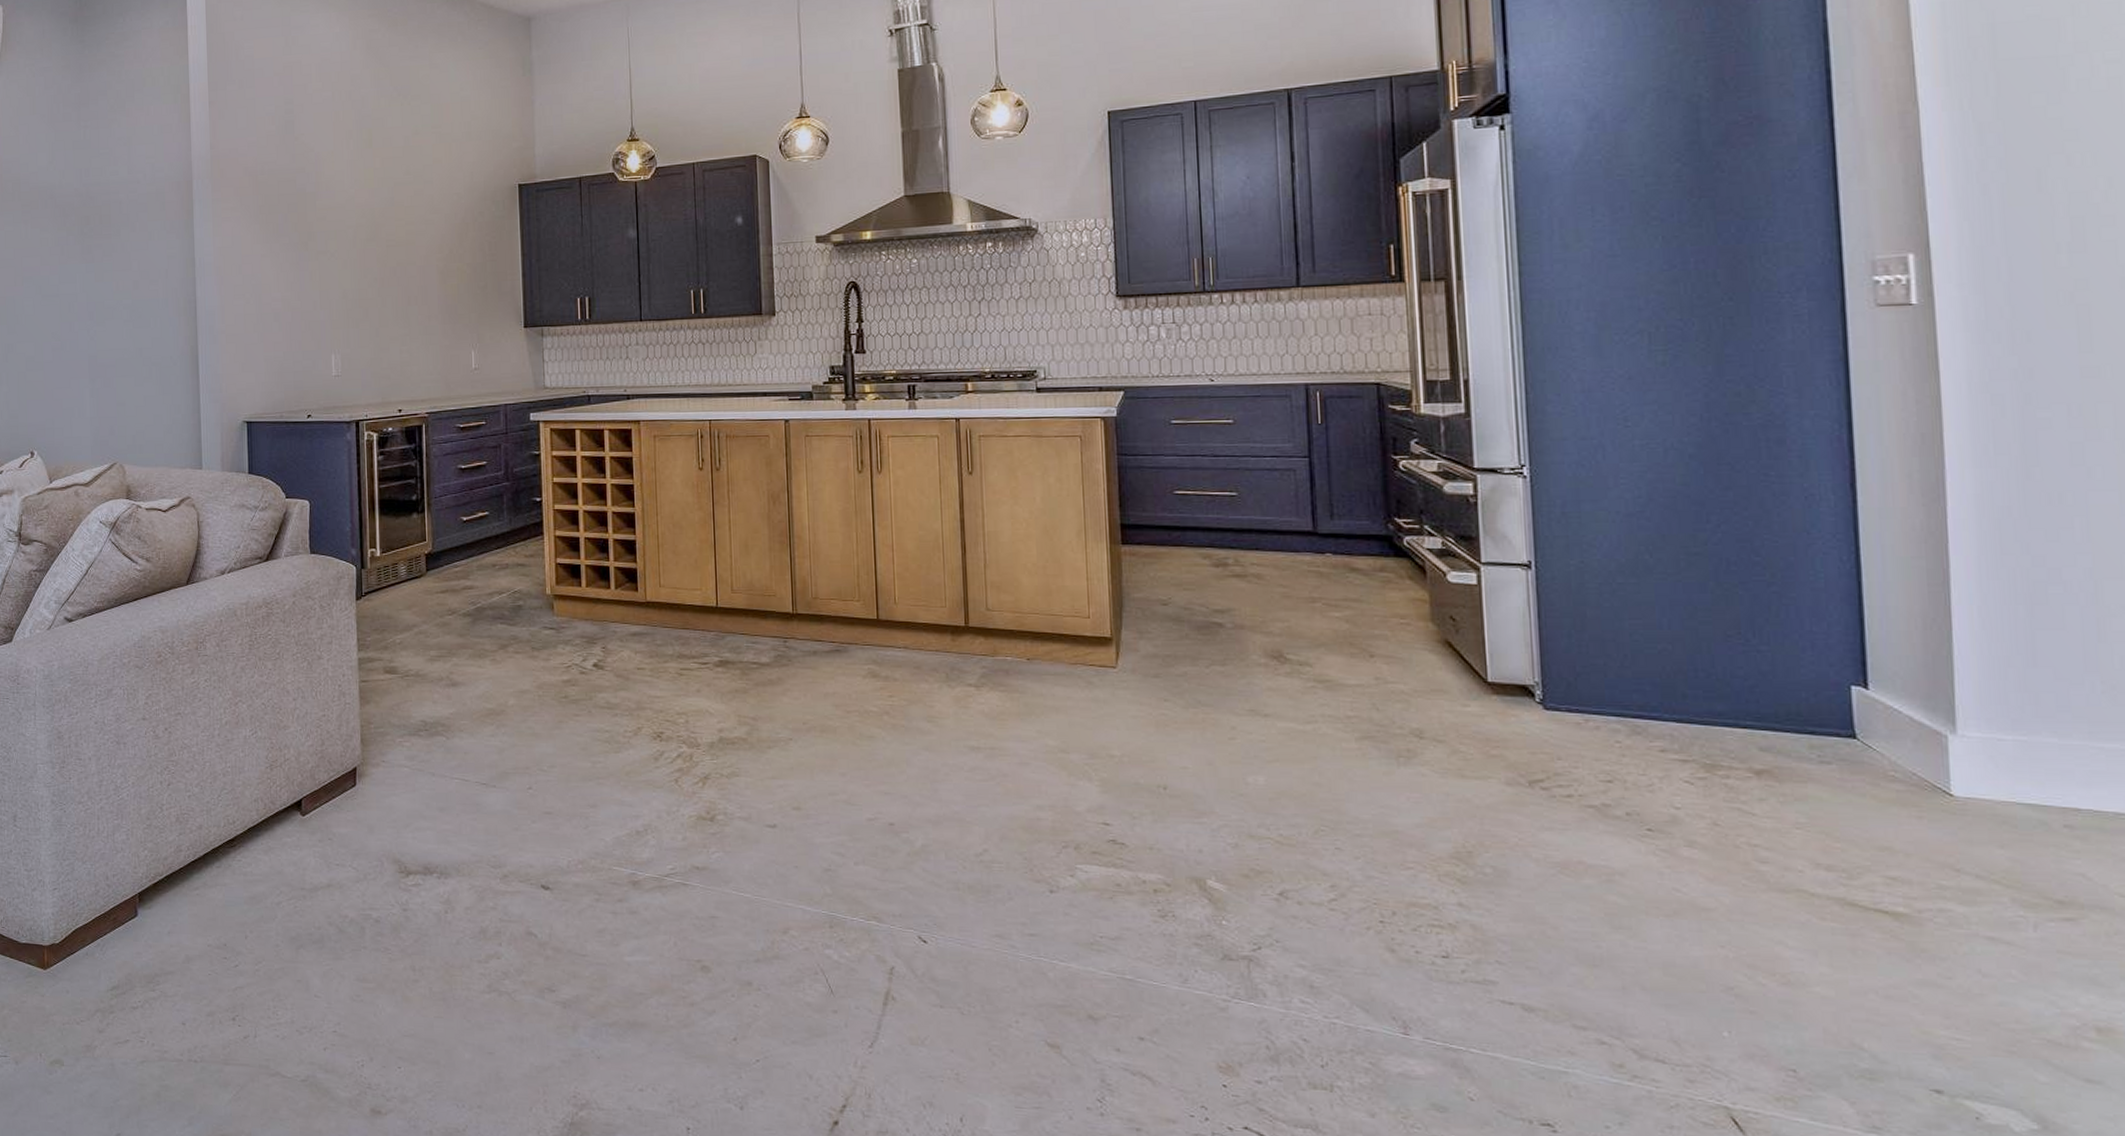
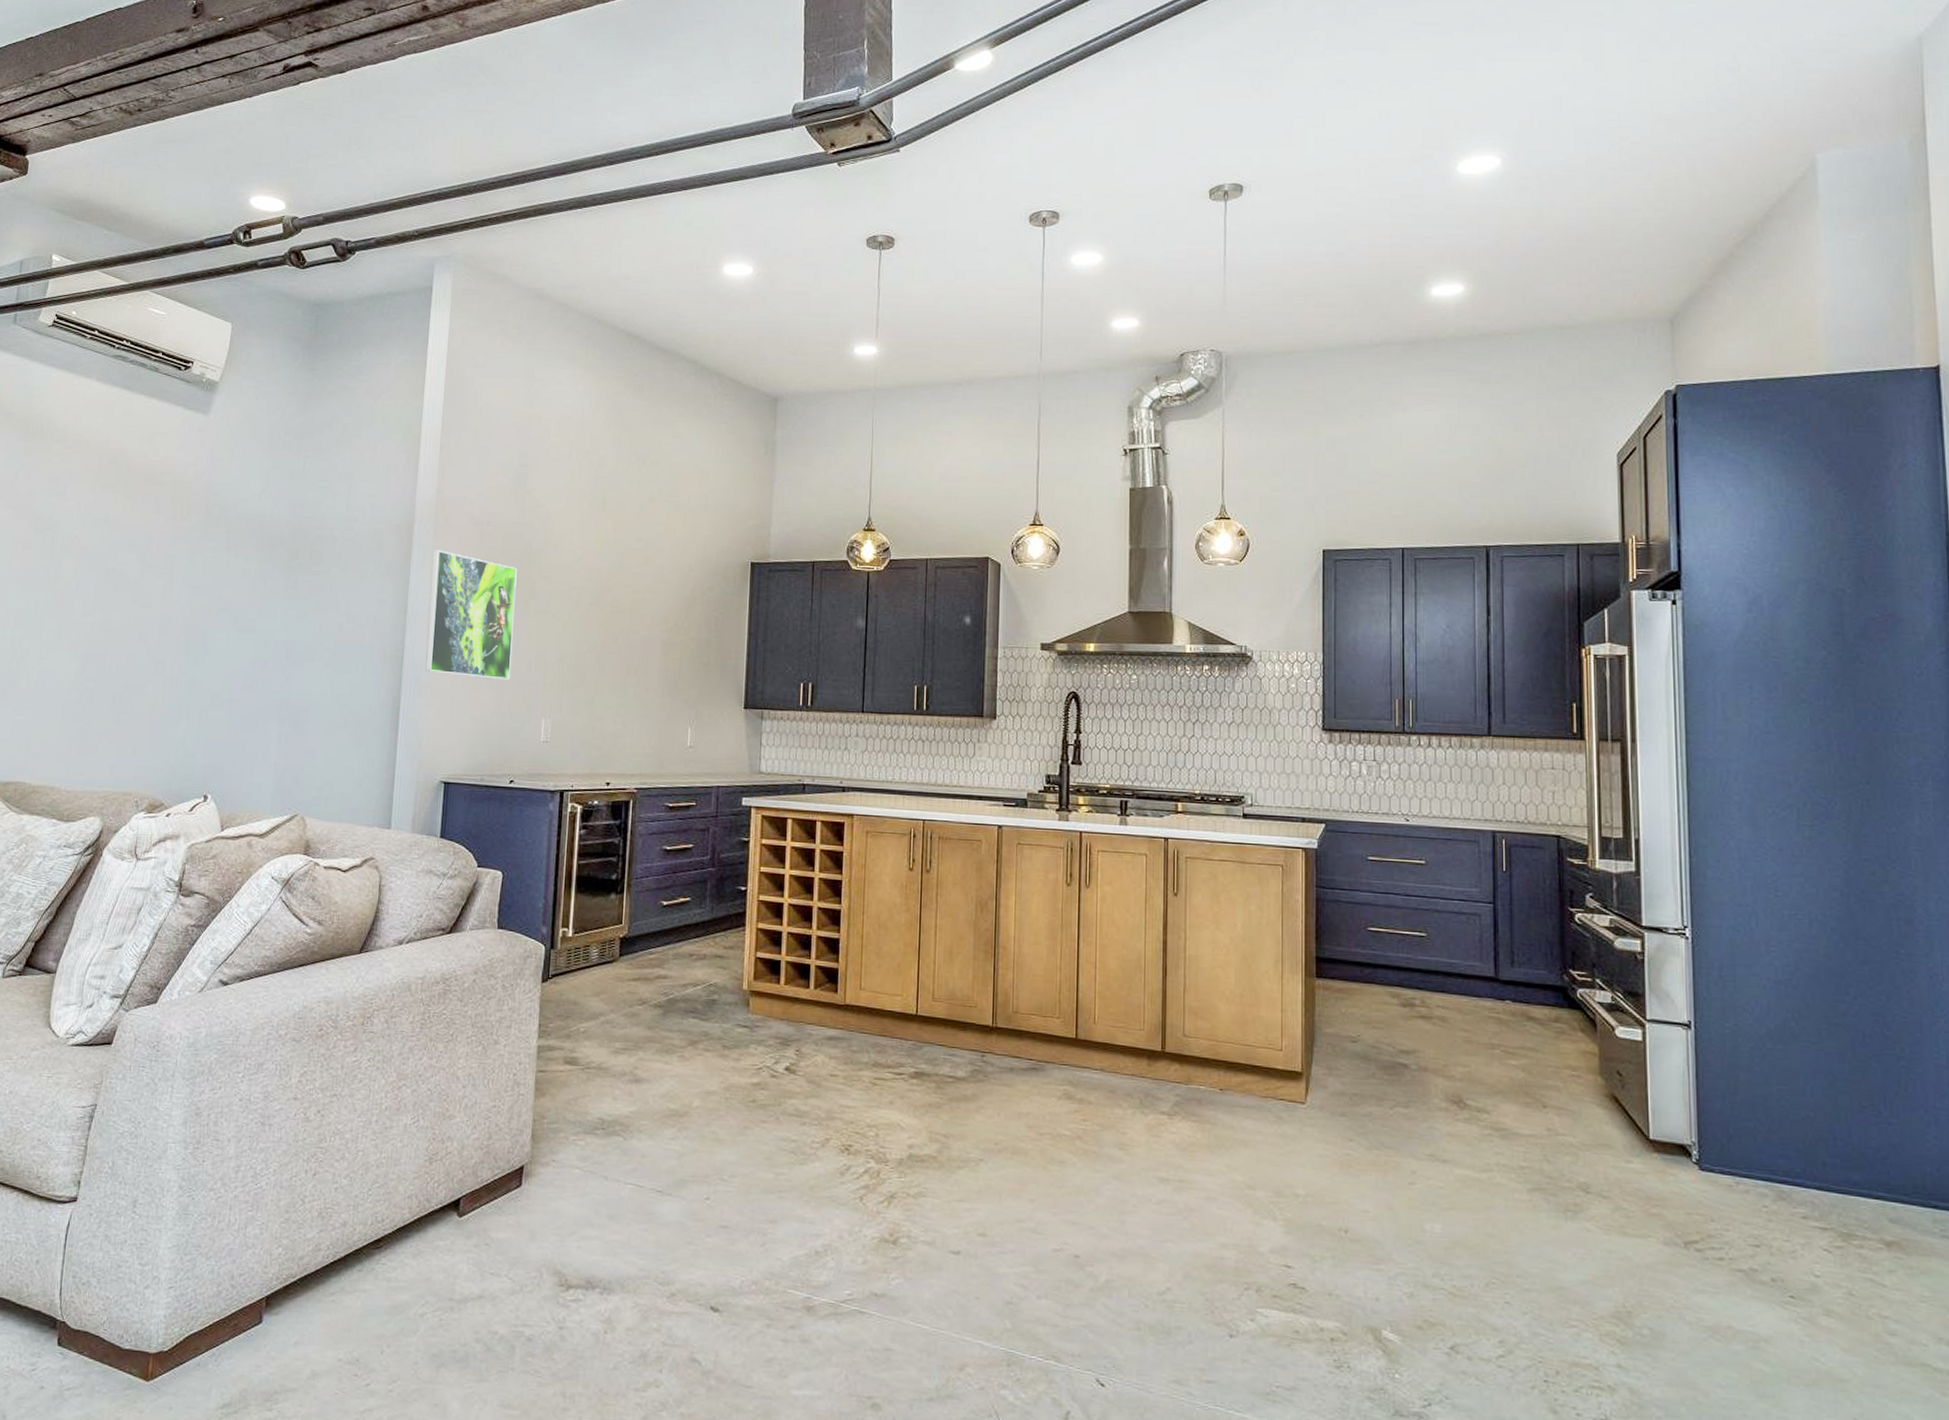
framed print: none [213,203,297,321] -> present [425,550,517,680]

